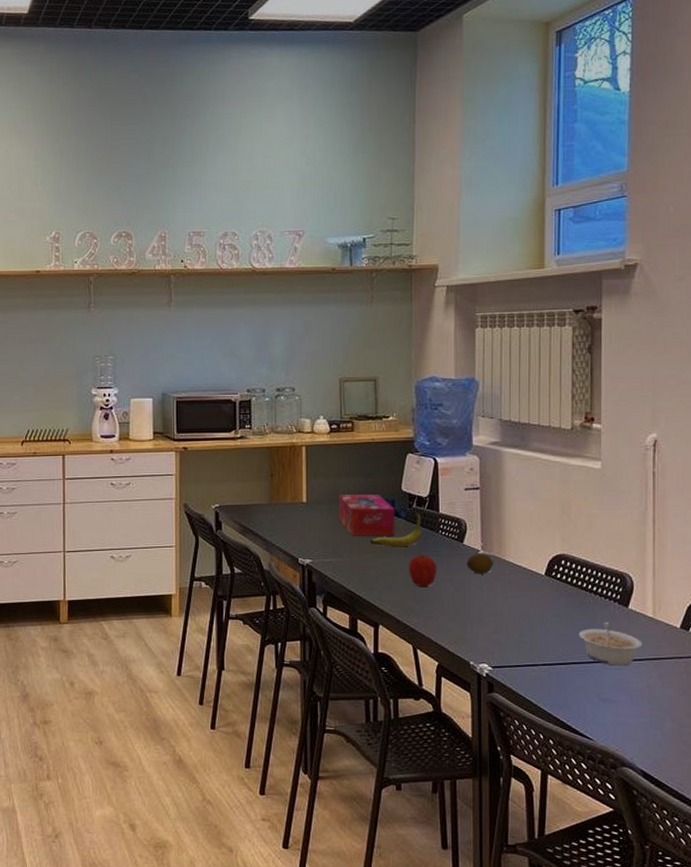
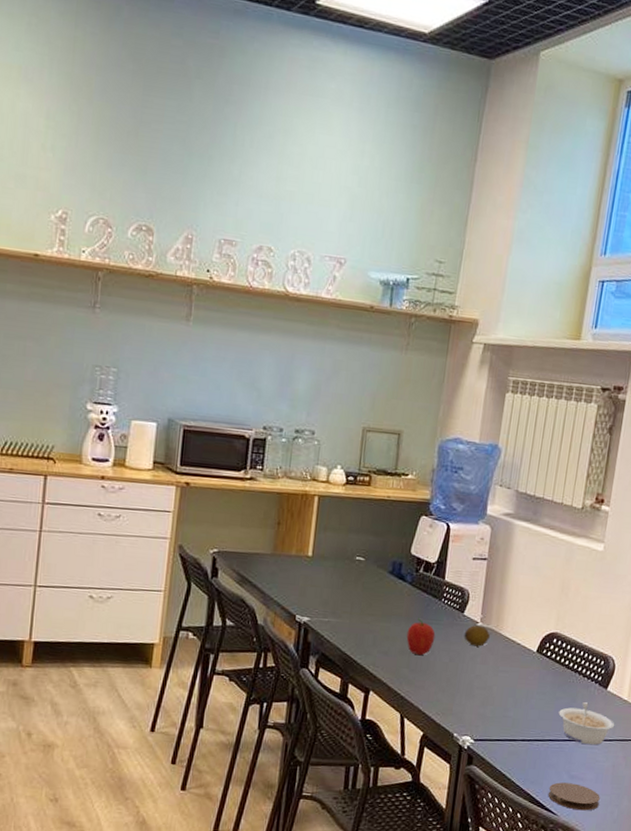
tissue box: present [339,495,395,536] -> none [343,552,401,600]
banana: present [370,512,421,547] -> none [372,578,427,613]
coaster: none [580,706,639,735] -> present [548,782,600,811]

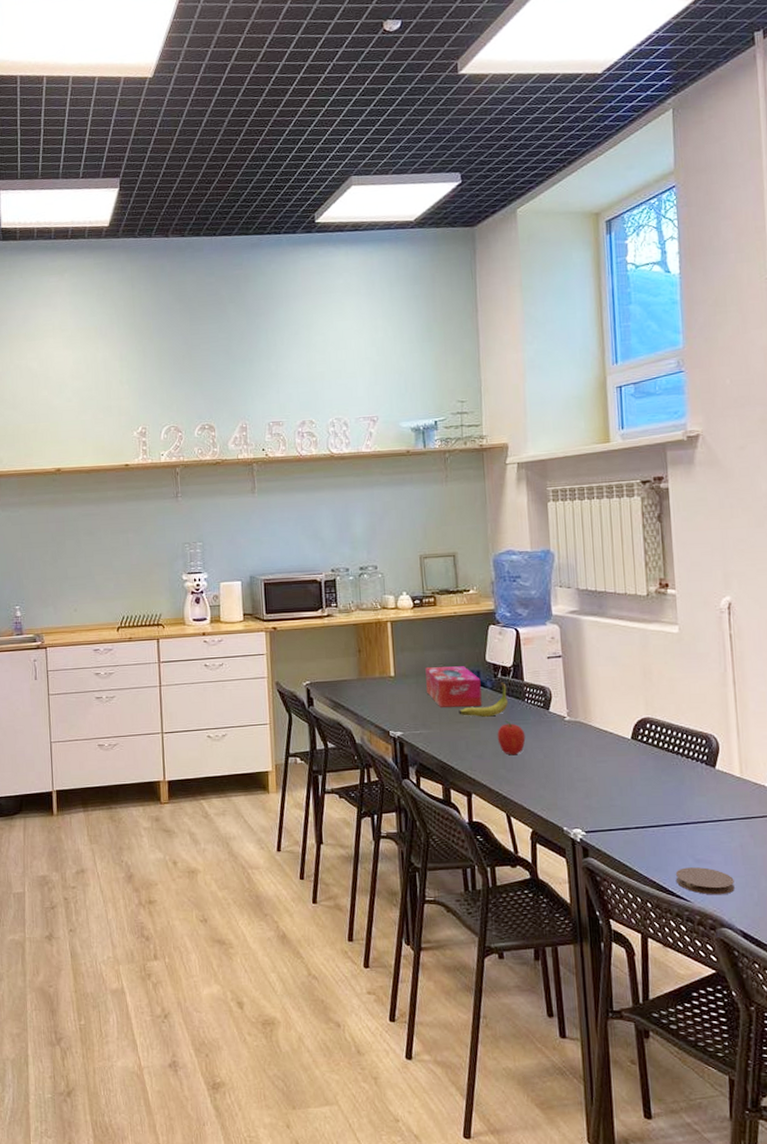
tissue box: none [343,552,401,600] -> present [425,666,482,707]
banana: none [372,578,427,613] -> present [458,682,508,717]
fruit: present [464,625,491,647] -> none [553,720,581,740]
legume: present [558,701,615,746] -> none [668,782,733,827]

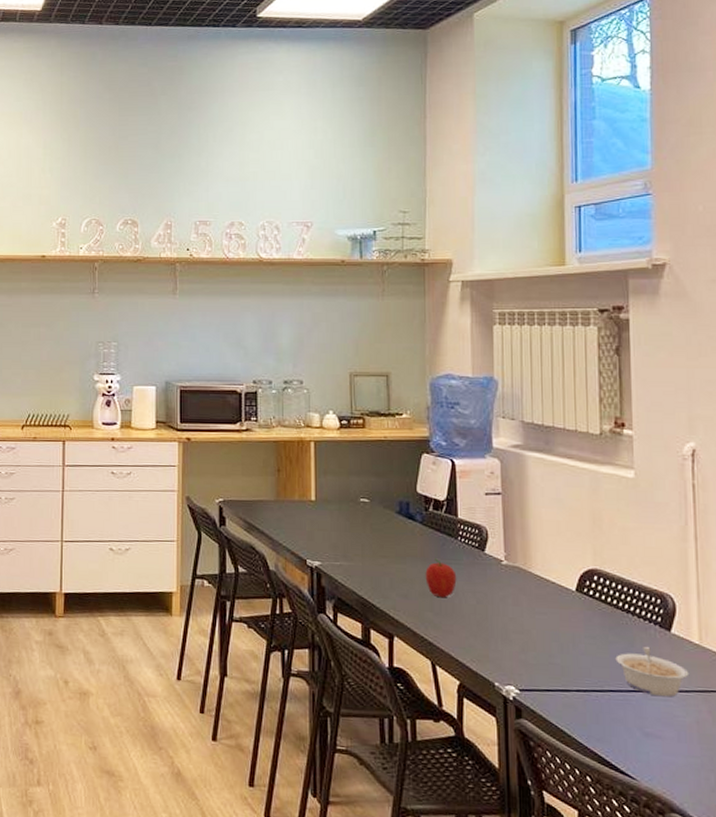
tissue box: present [425,666,482,707] -> none [350,494,410,541]
banana: present [458,682,508,717] -> none [384,516,439,553]
legume: none [668,782,733,827] -> present [615,646,689,697]
coaster: present [675,867,735,895] -> none [620,740,688,776]

